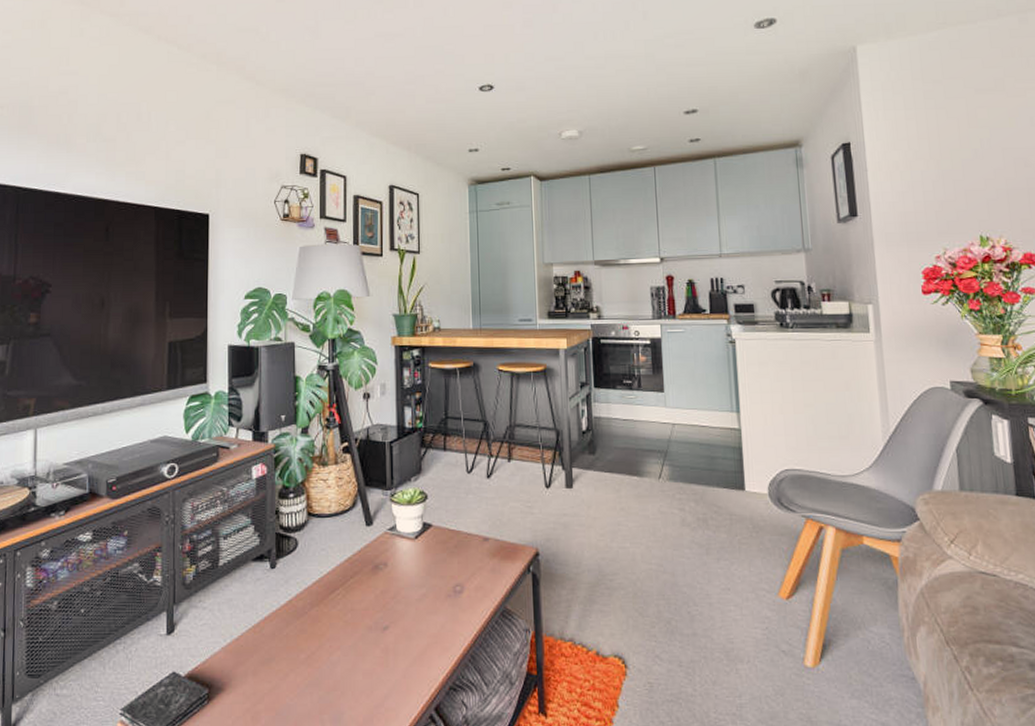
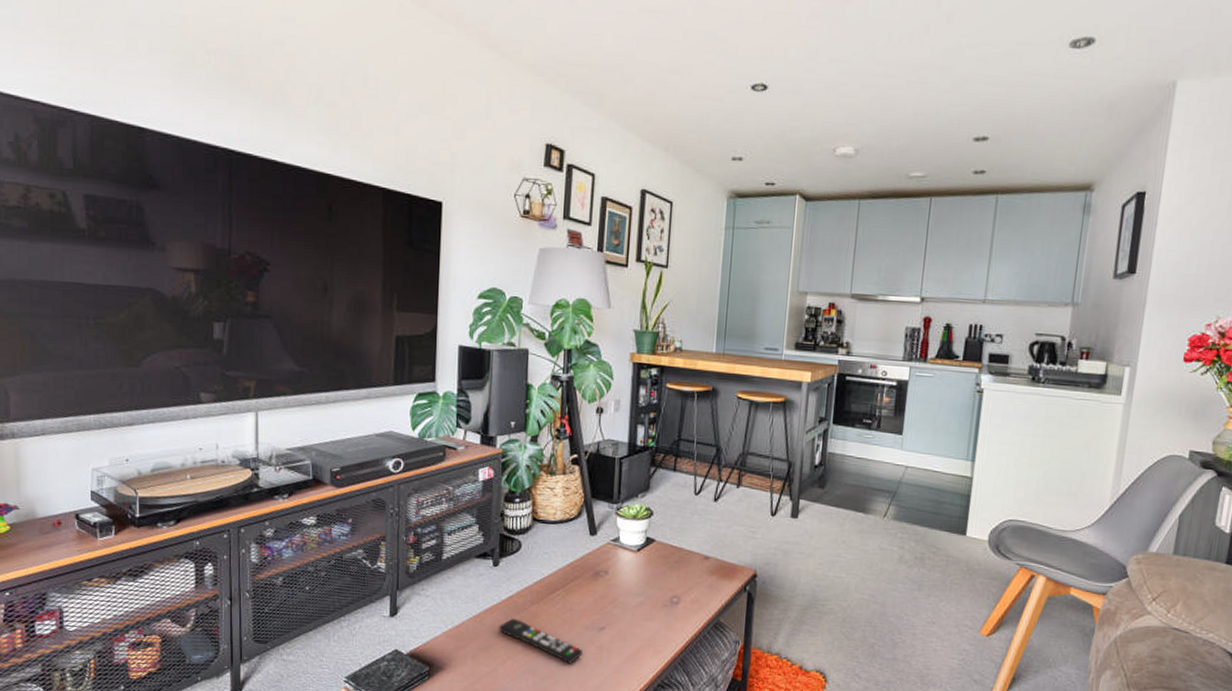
remote control: none [279,625,367,672] -> present [499,618,583,665]

